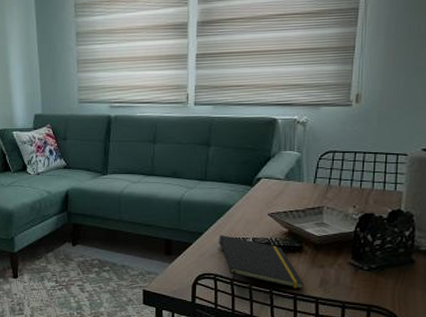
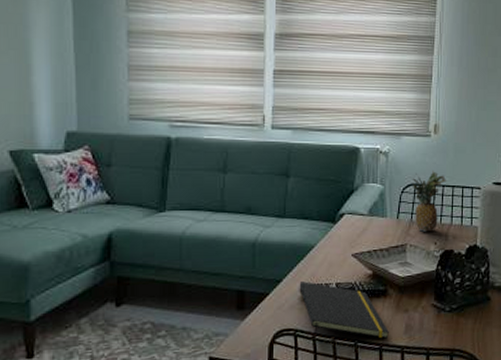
fruit: none [331,139,369,196] -> present [413,171,447,232]

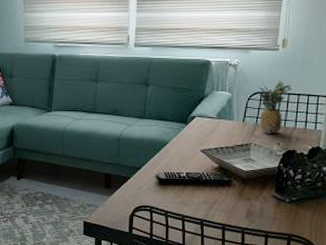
notepad: present [299,281,389,339] -> none [155,170,232,220]

